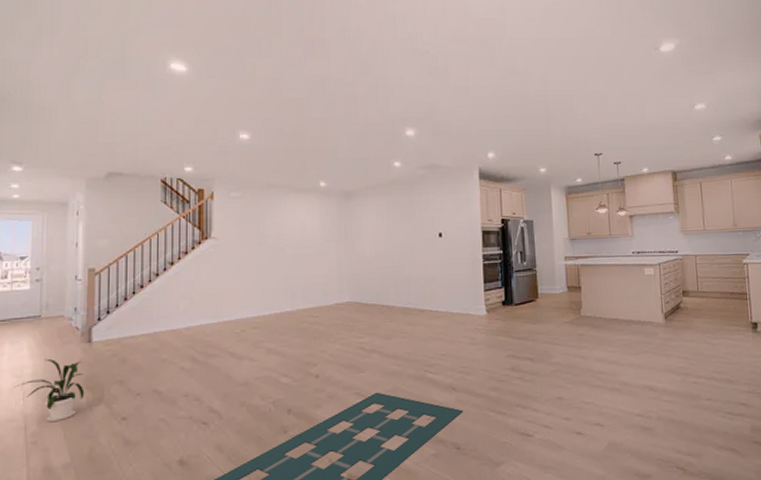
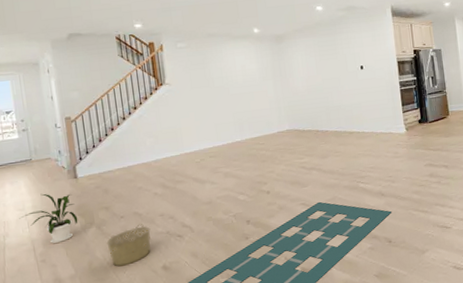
basket: none [114,403,170,457] -> present [106,223,152,267]

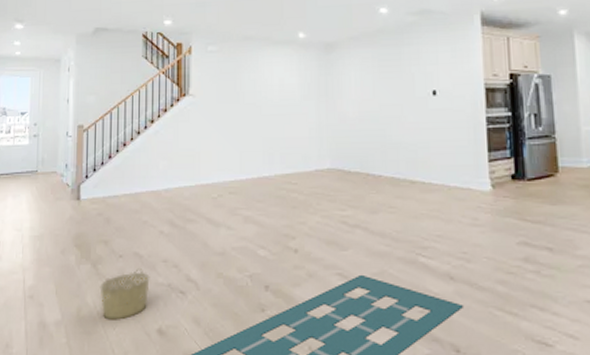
house plant: present [19,193,78,244] -> none [15,213,74,278]

